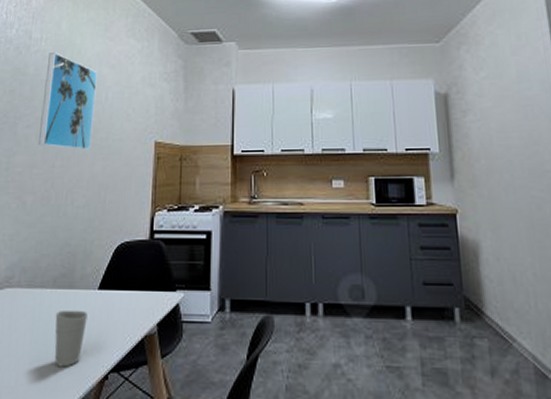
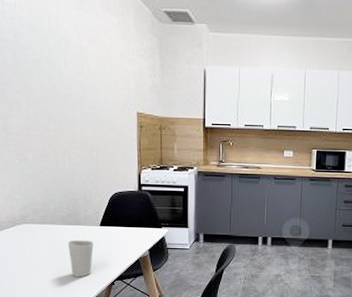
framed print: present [38,52,97,150] -> none [25,20,80,116]

